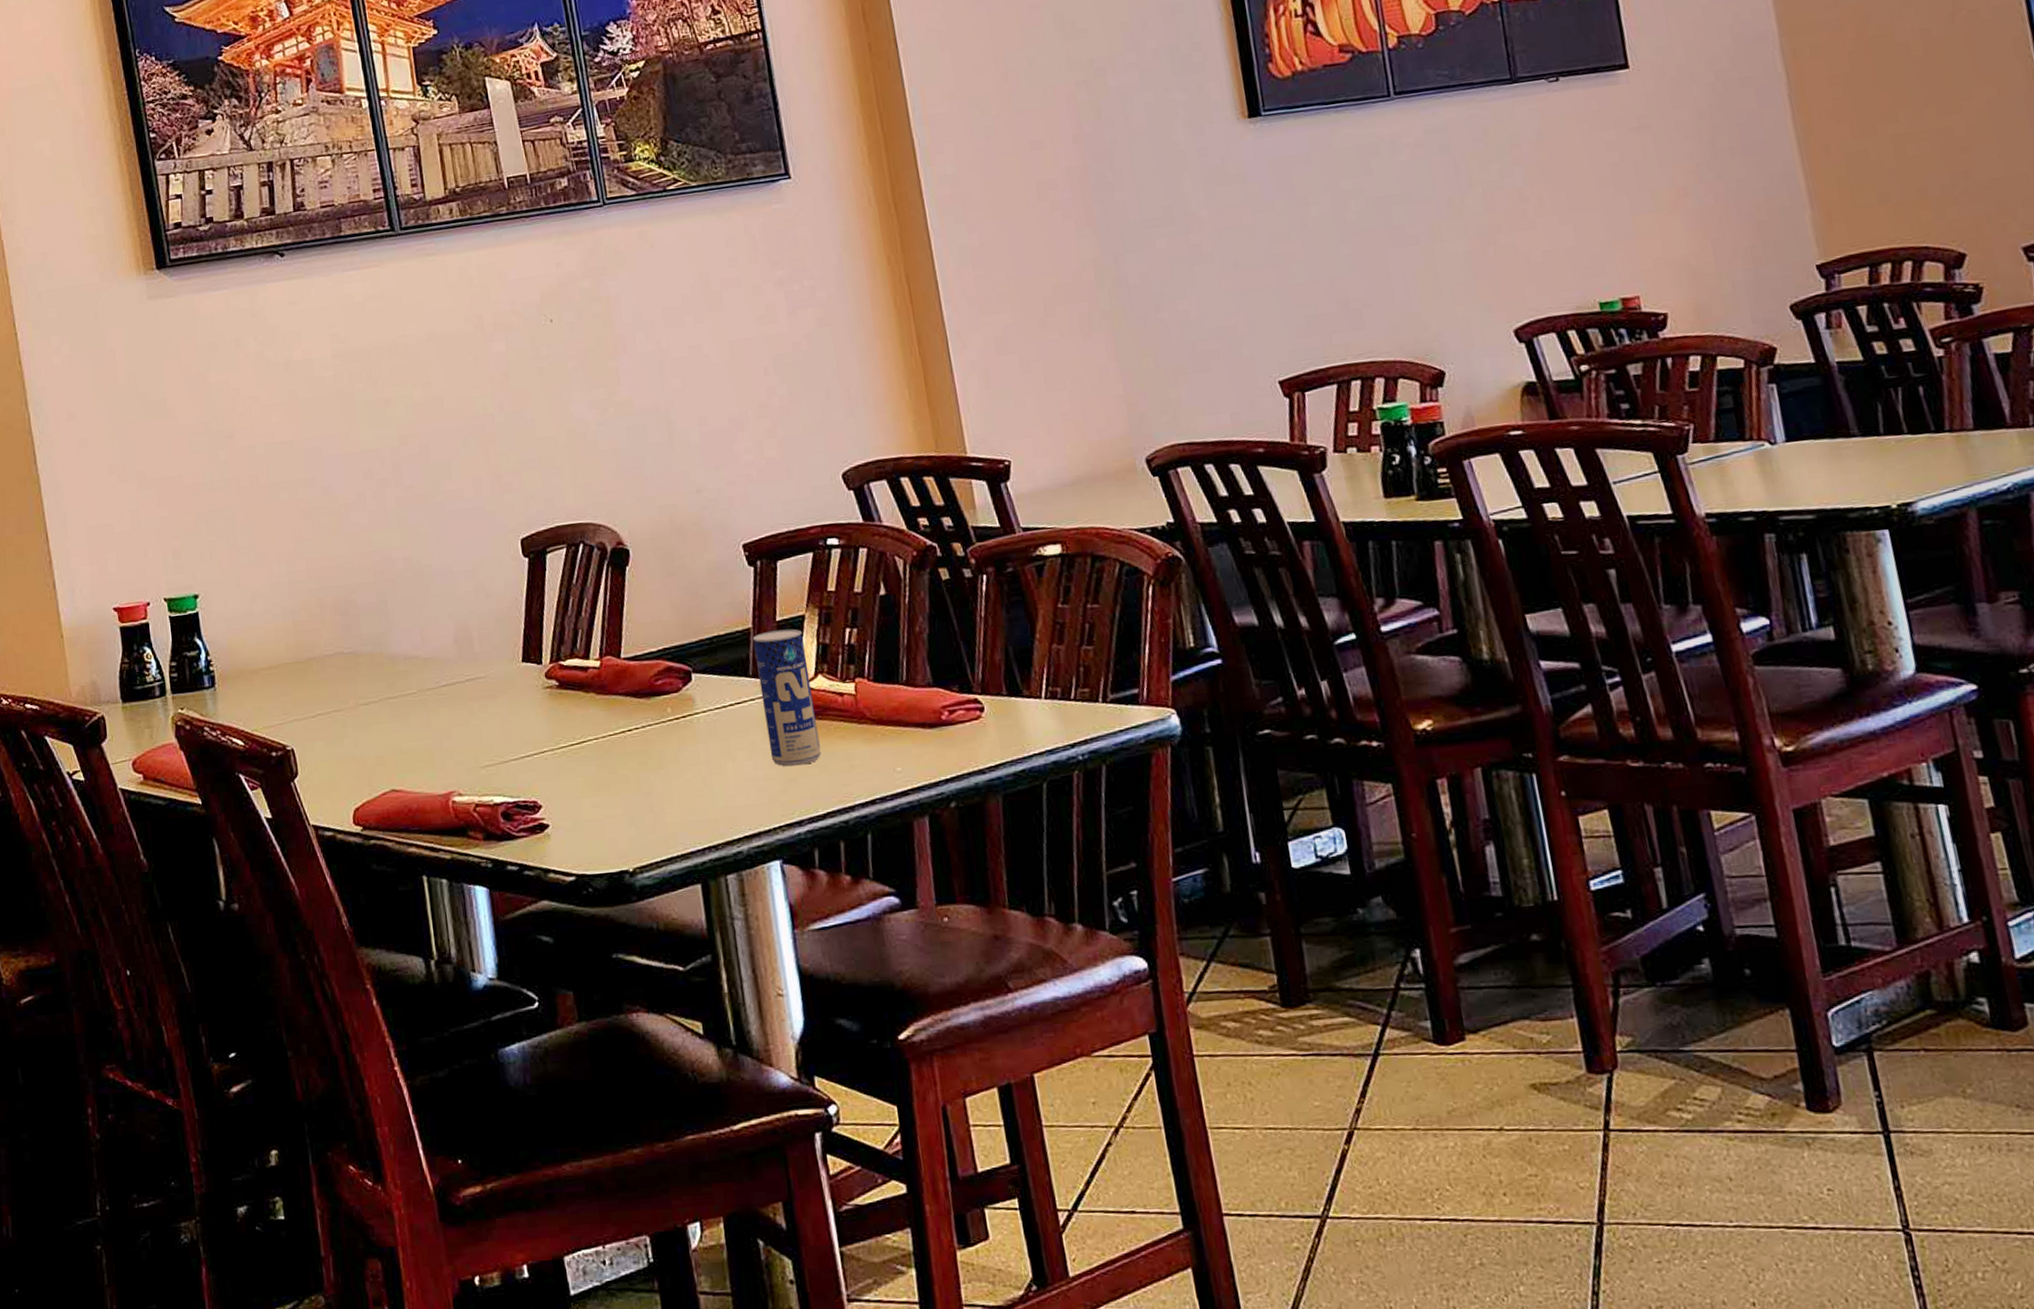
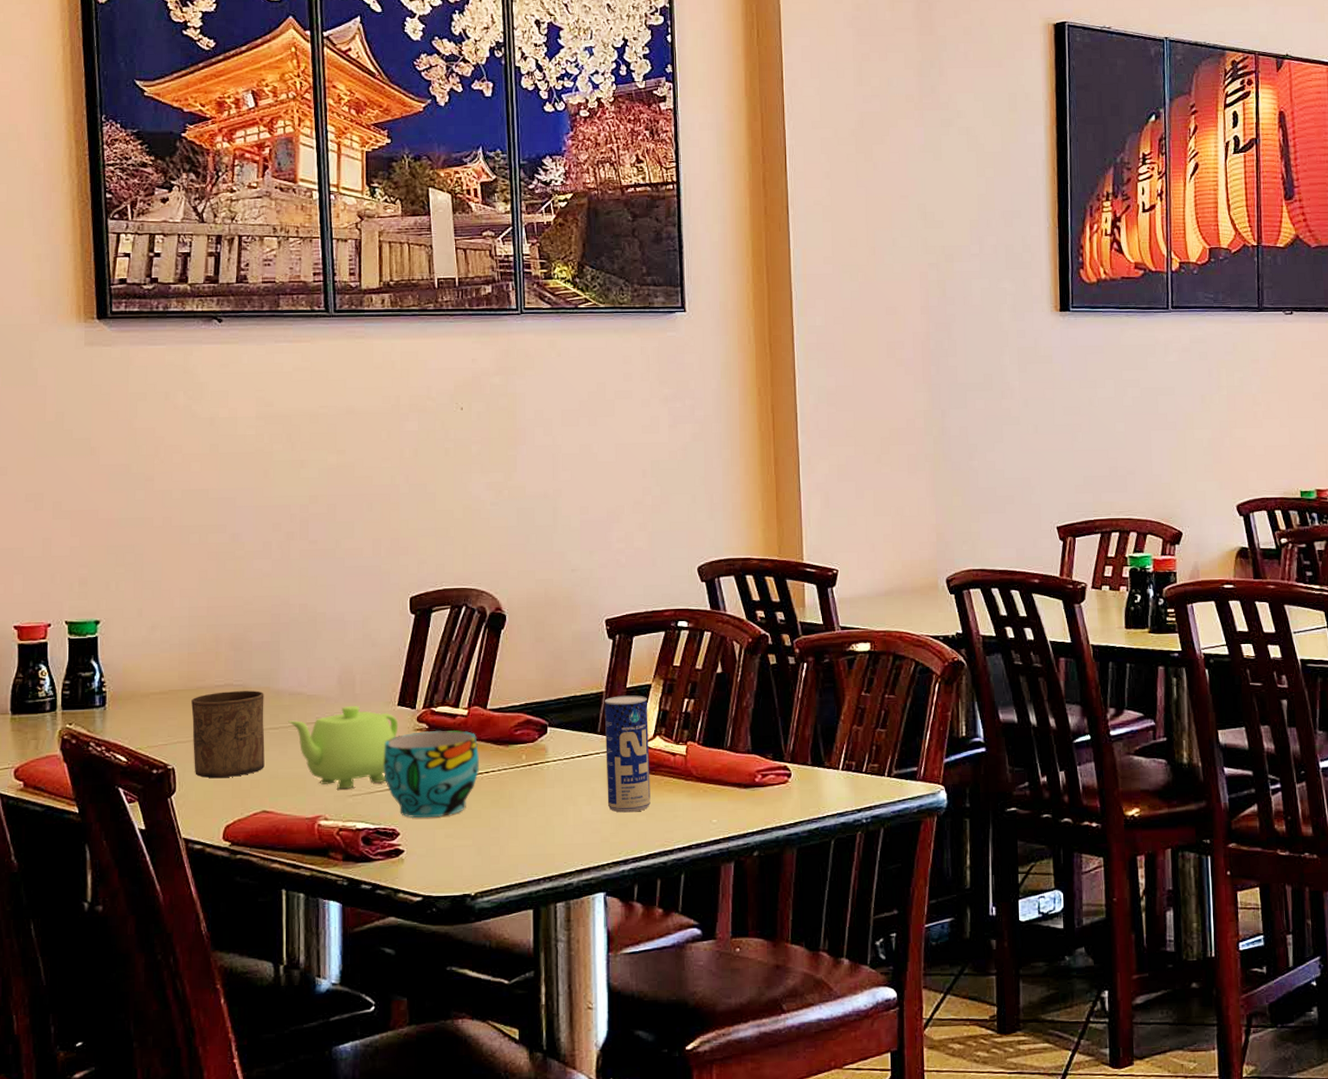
cup: none [302,657,388,758] -> present [191,690,265,779]
teapot: none [406,666,526,761] -> present [288,706,399,790]
cup: none [513,684,621,788] -> present [383,730,479,819]

